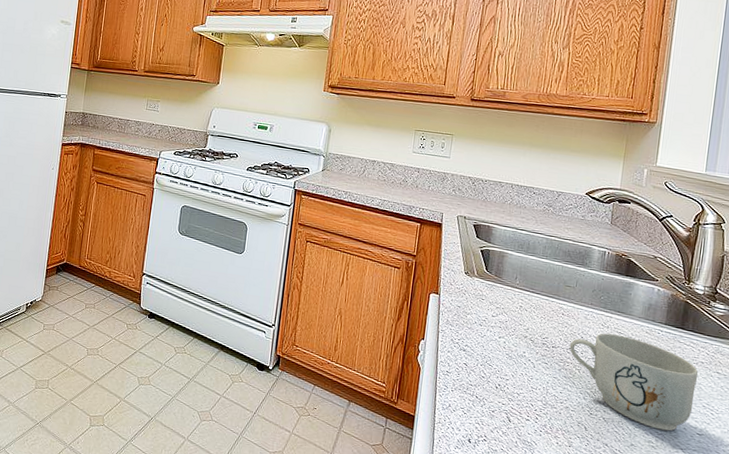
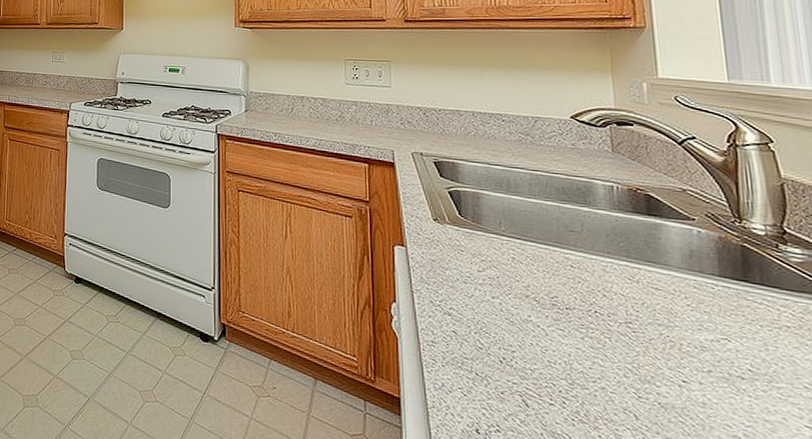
mug: present [569,333,699,431] -> none [589,289,790,422]

